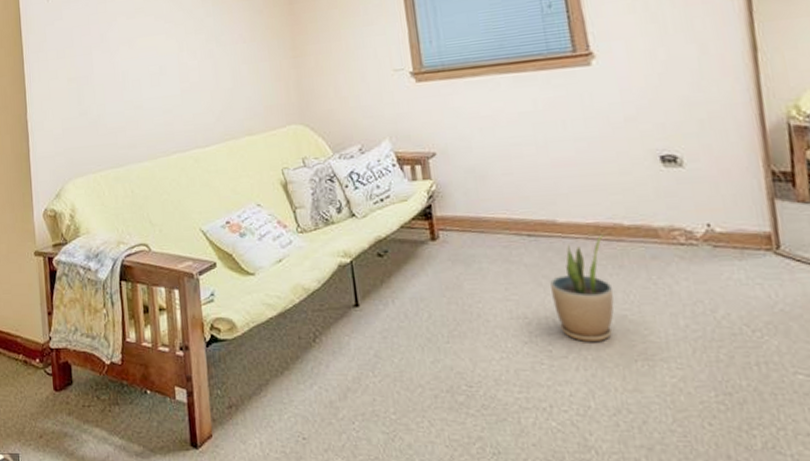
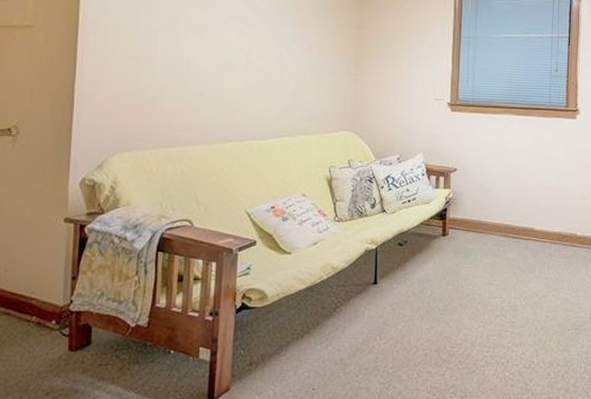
potted plant: present [550,234,614,343] -> none [522,240,563,317]

